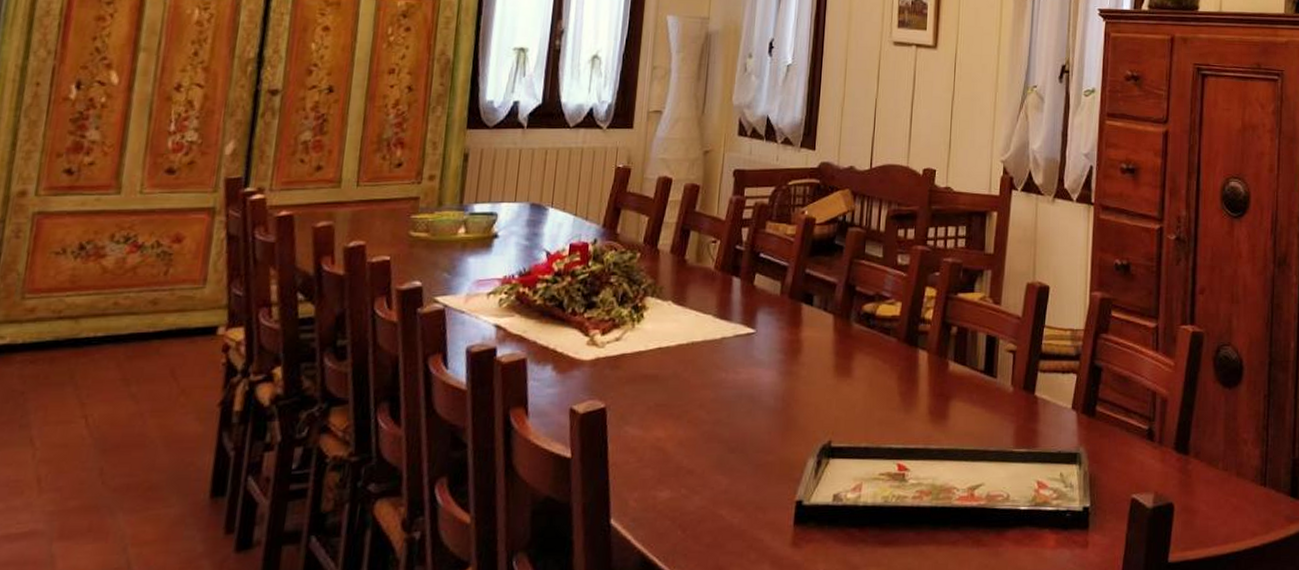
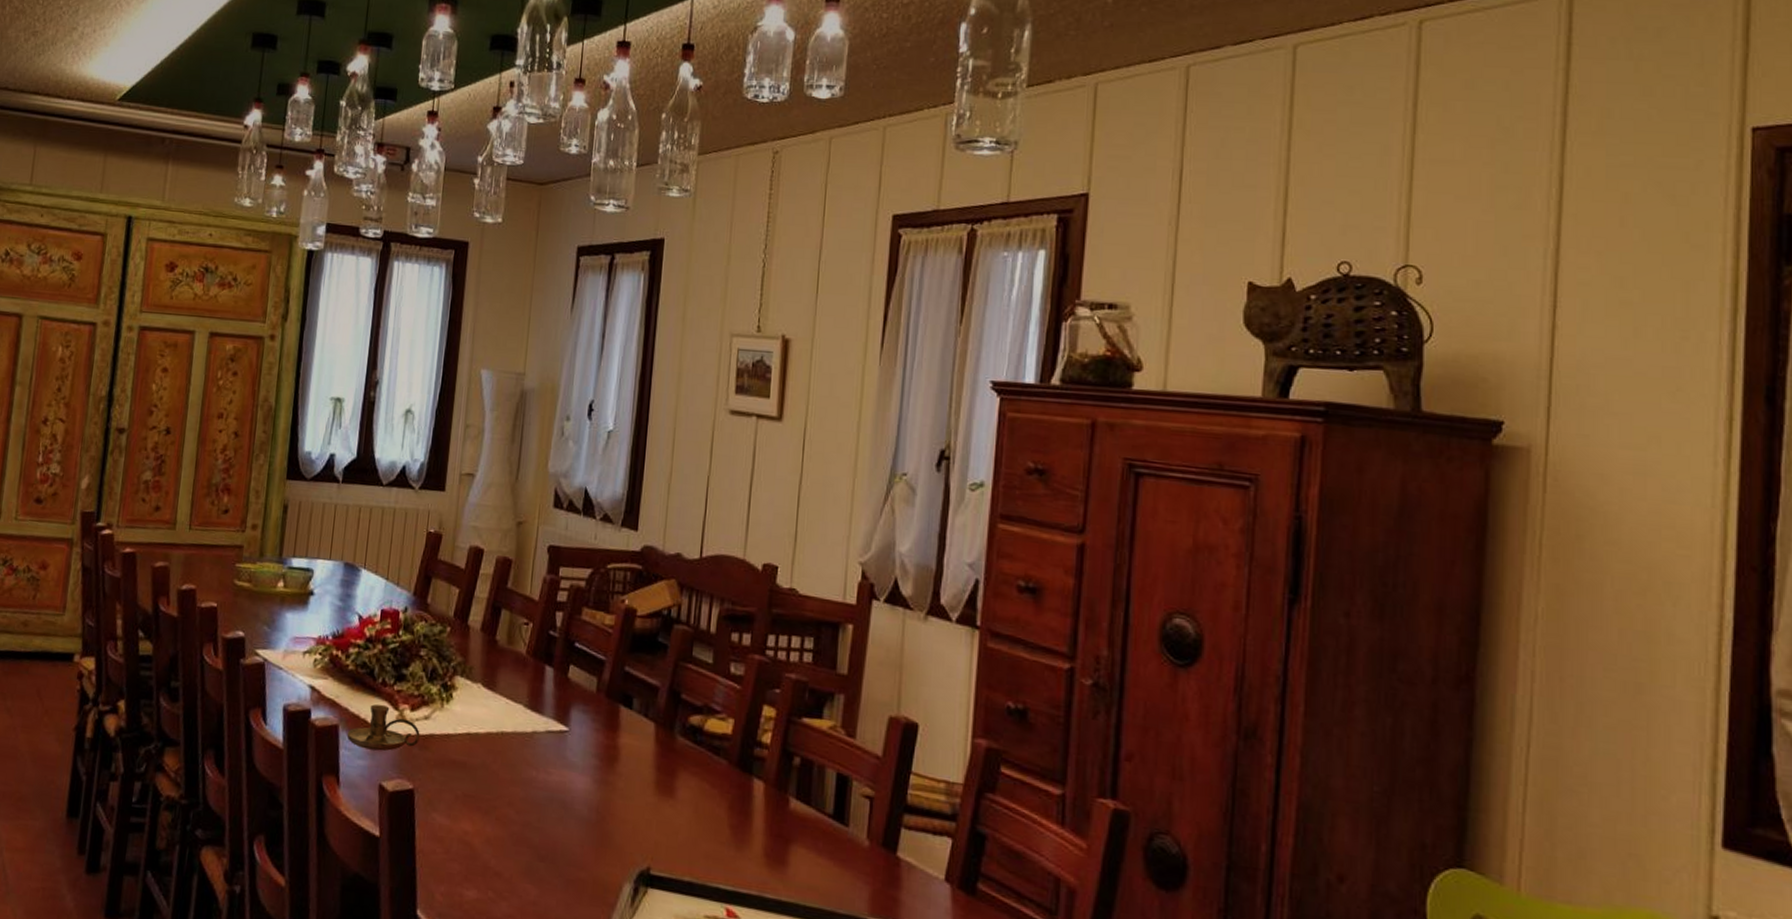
candlestick: none [535,333,611,377] -> present [346,704,420,751]

